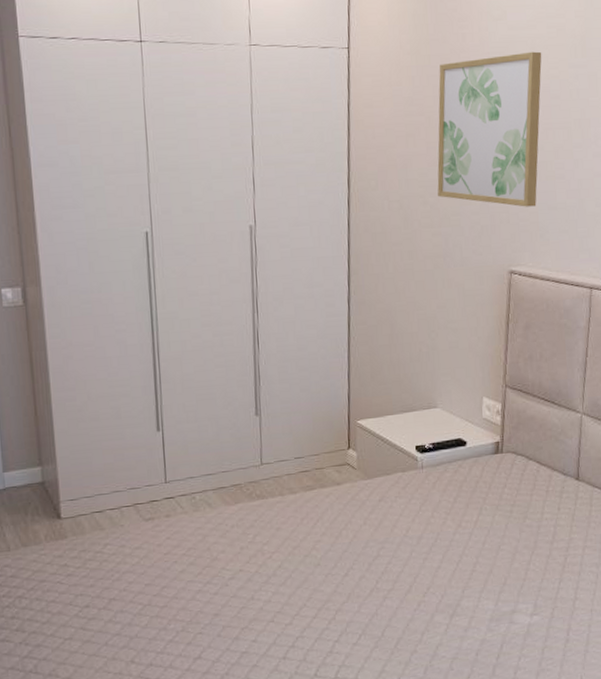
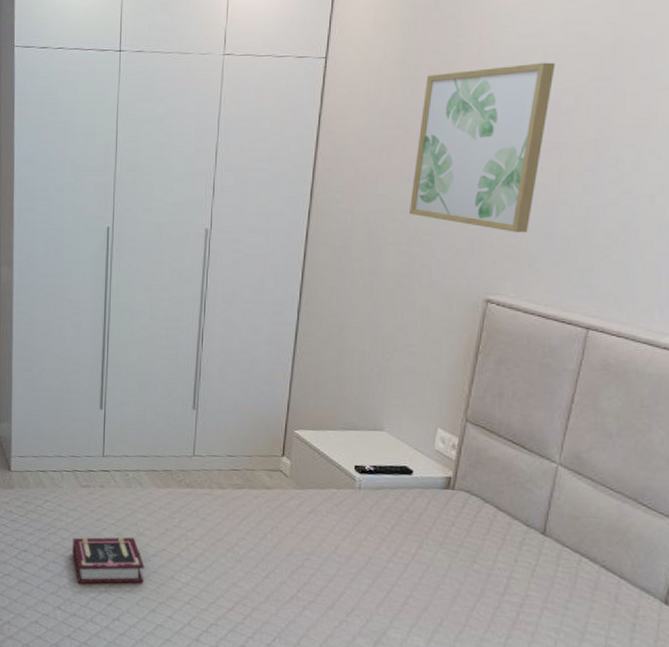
book: none [140,564,224,629] -> present [72,536,145,584]

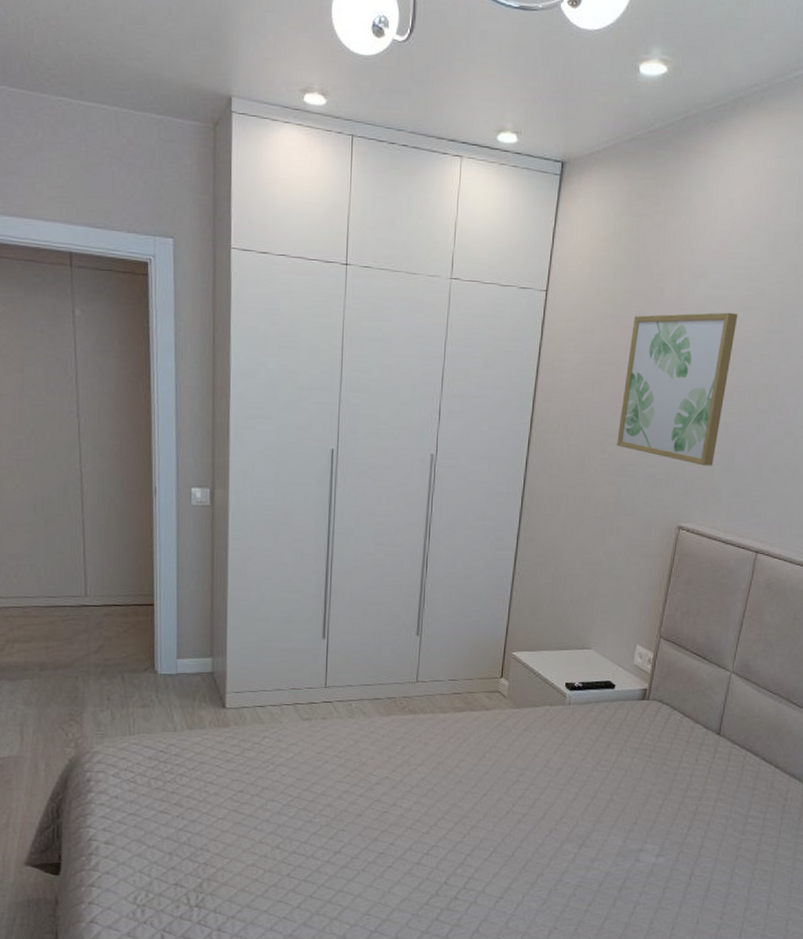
book: present [72,536,145,584] -> none [292,767,367,820]

